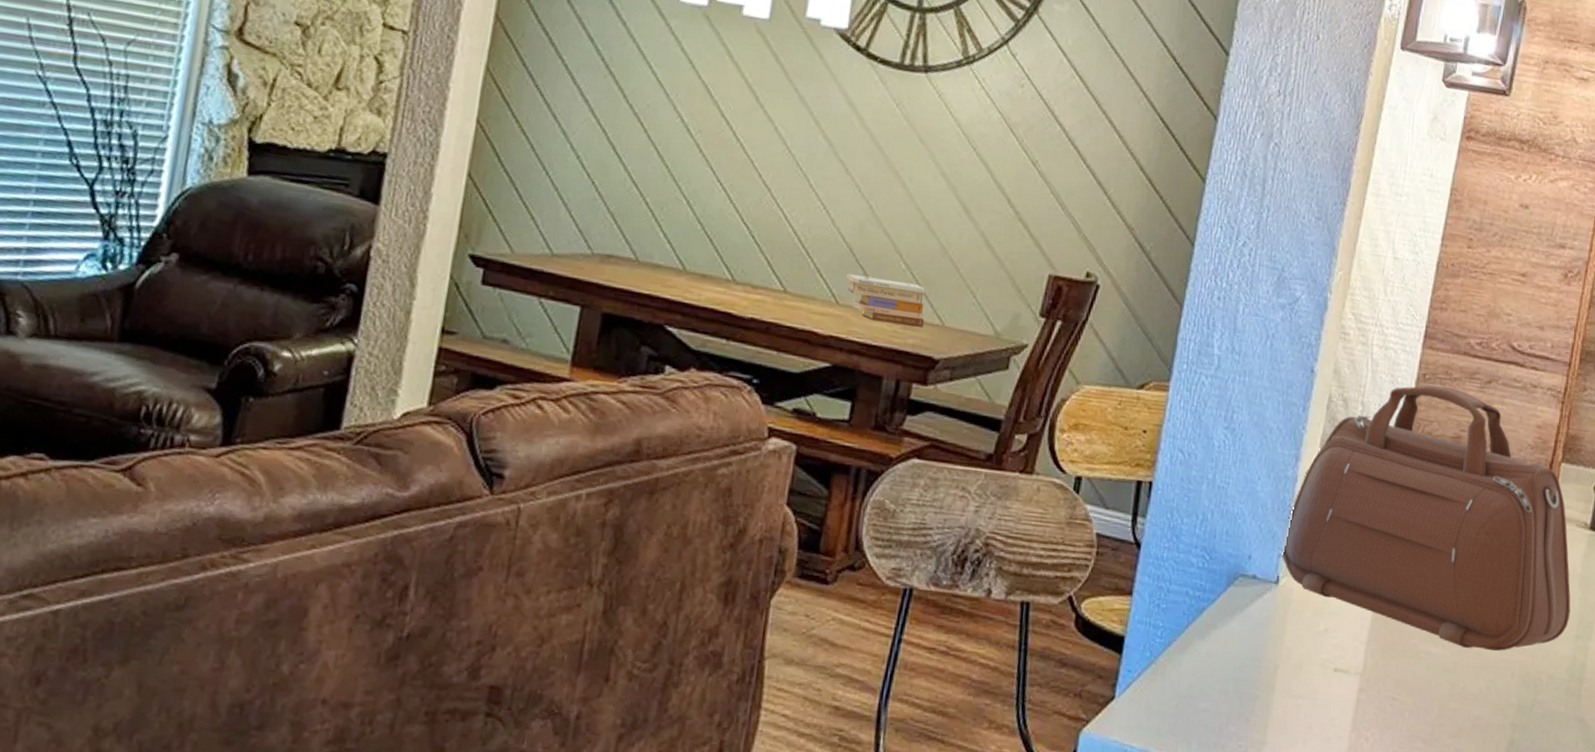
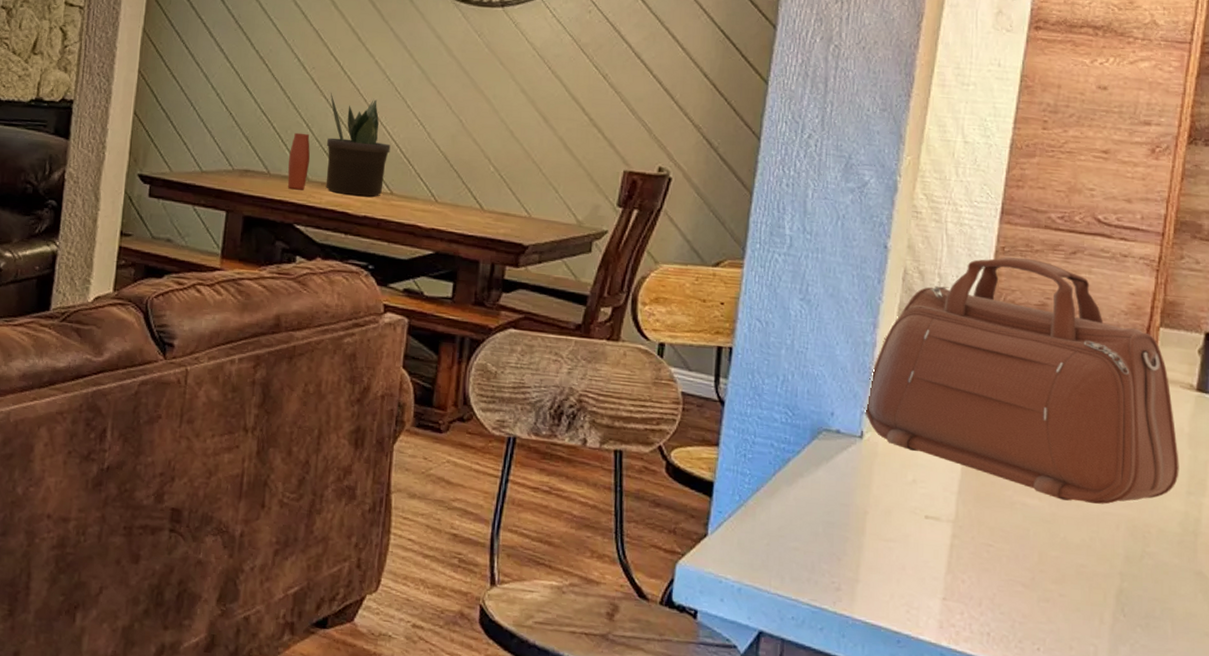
vase: none [659,210,691,284] -> present [287,132,311,191]
planter: none [706,163,787,296] -> present [325,92,391,198]
books: present [846,274,926,327] -> none [443,177,513,219]

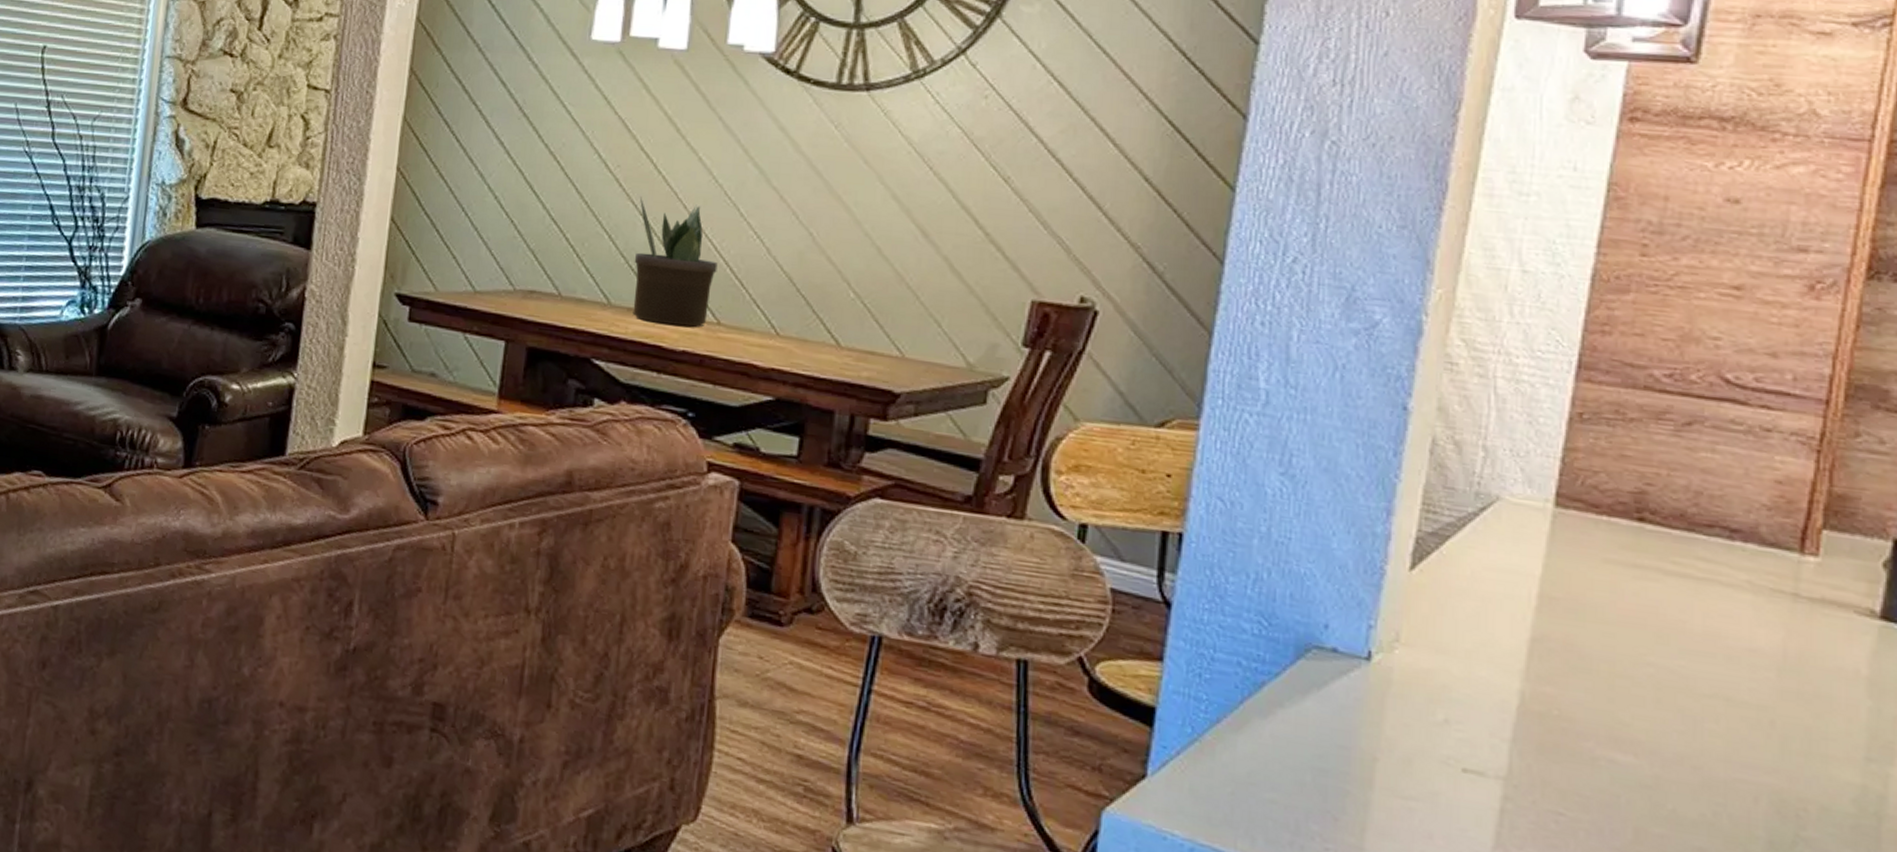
vase: present [287,132,311,191] -> none [583,245,614,317]
handbag: present [864,257,1179,504] -> none [1372,426,1853,768]

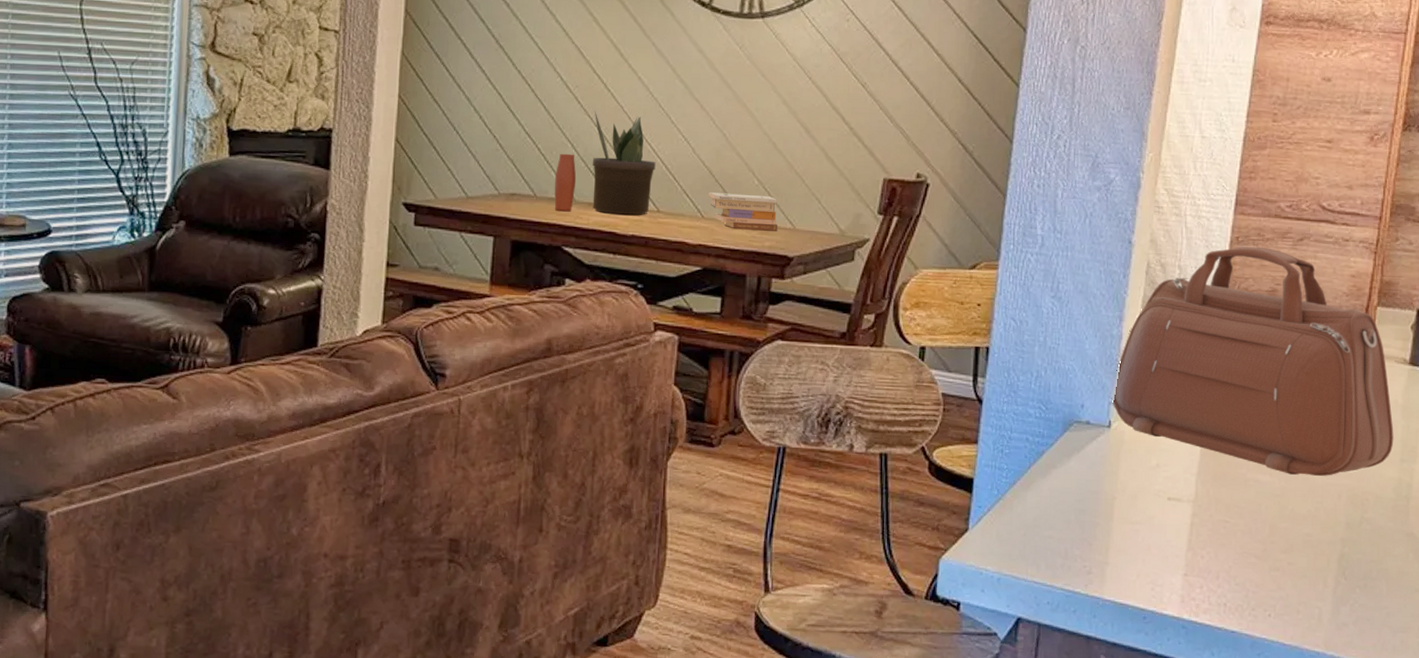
vase: none [583,245,614,317] -> present [554,153,577,212]
books: none [787,304,880,359] -> present [709,192,777,231]
handbag: none [1372,426,1853,768] -> present [1111,246,1394,476]

